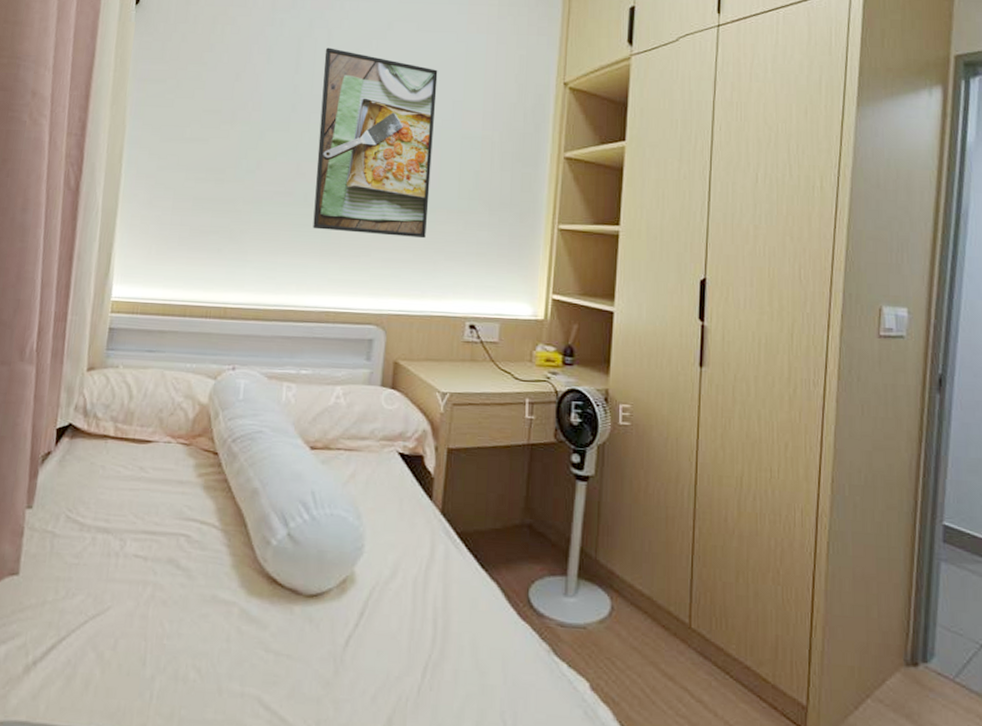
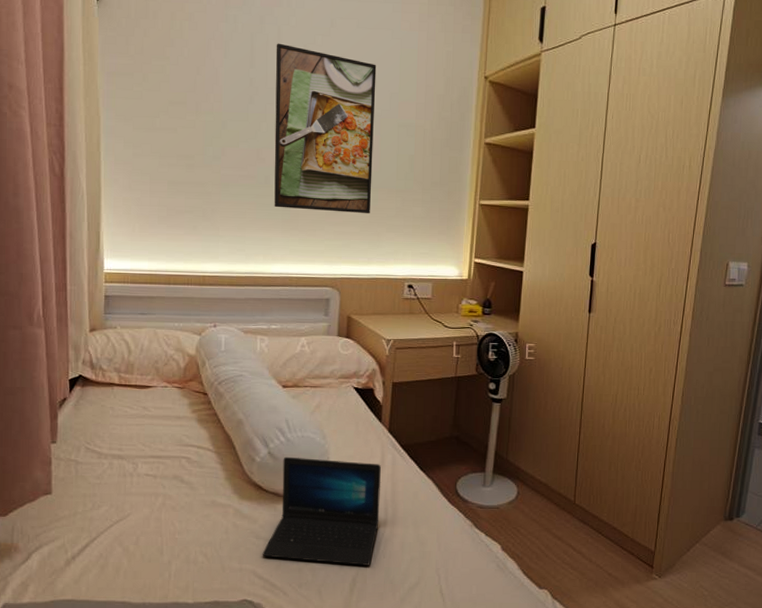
laptop: none [271,540,430,700] -> present [262,456,381,566]

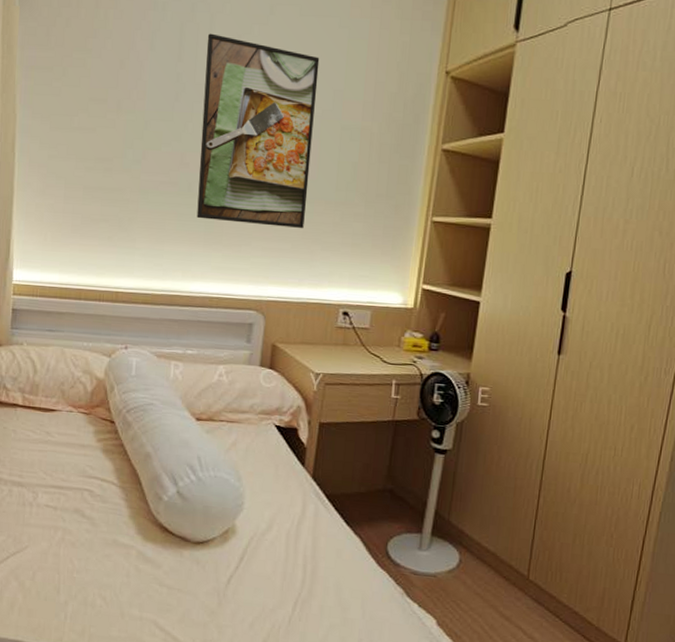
laptop: present [262,456,381,566] -> none [165,497,302,628]

